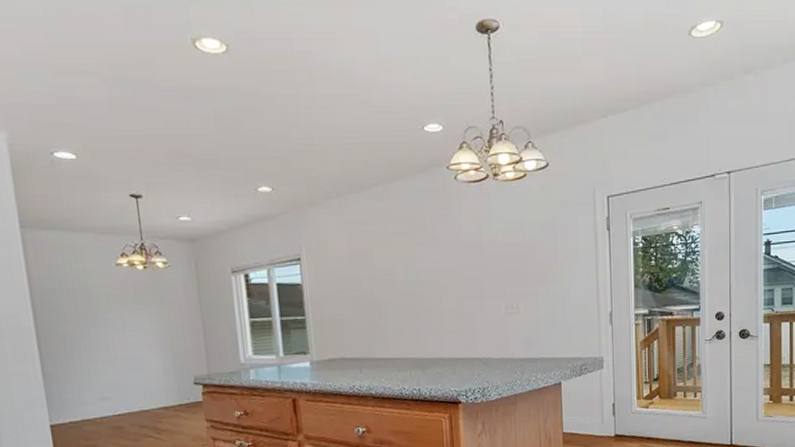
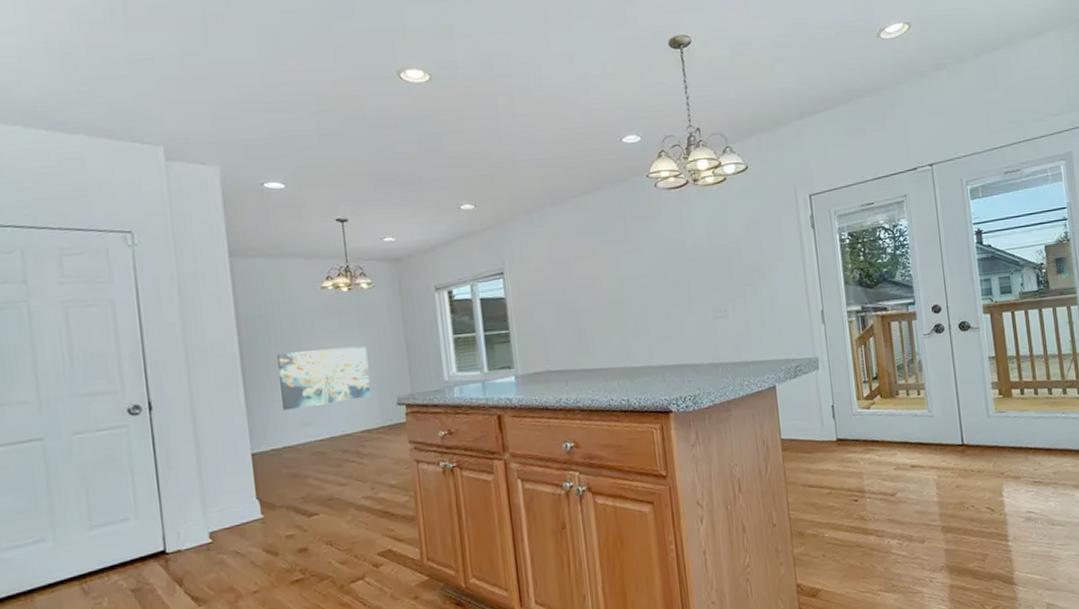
wall art: none [73,325,169,385] -> present [277,346,372,411]

